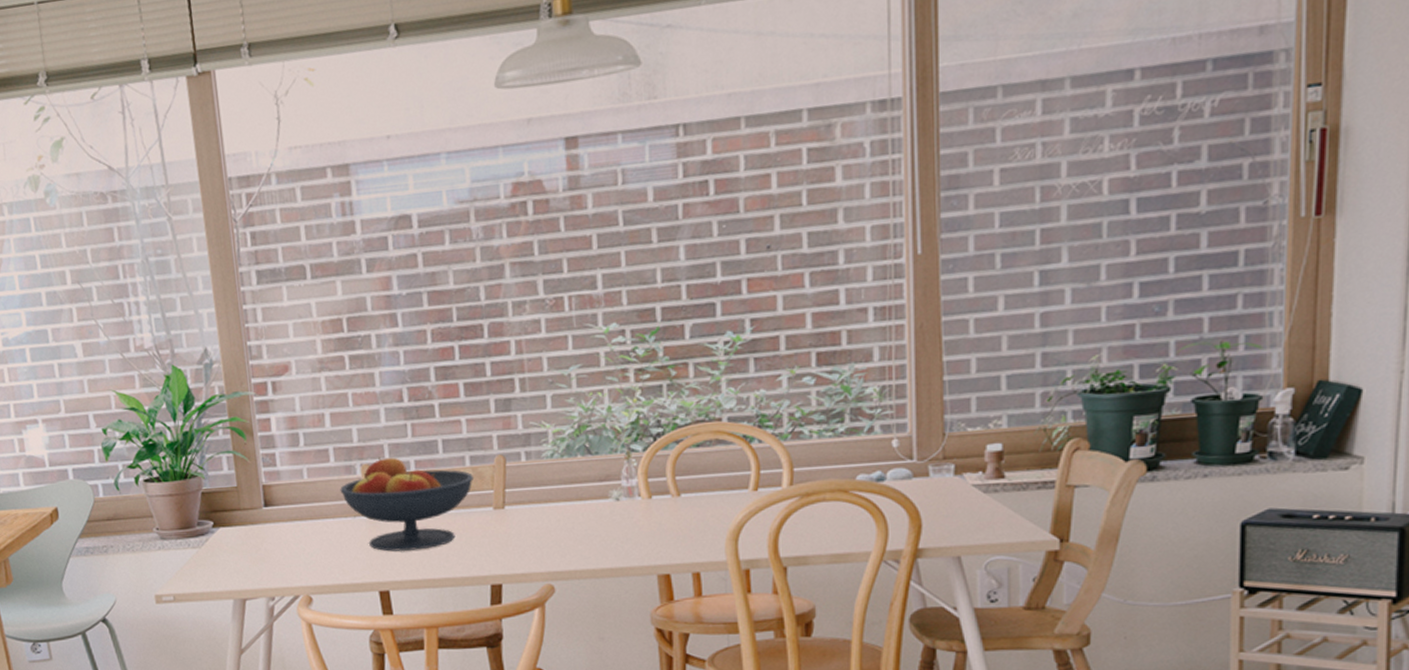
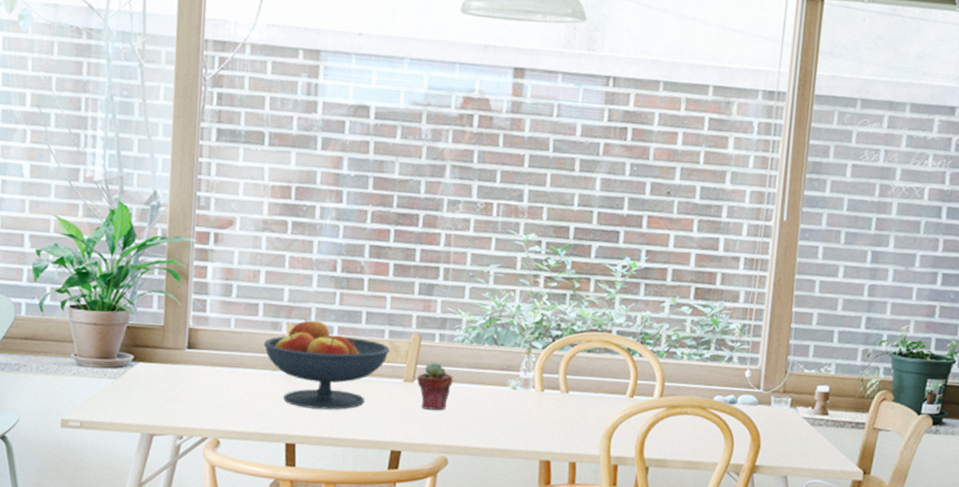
potted succulent: none [508,483,548,536] -> present [417,362,453,410]

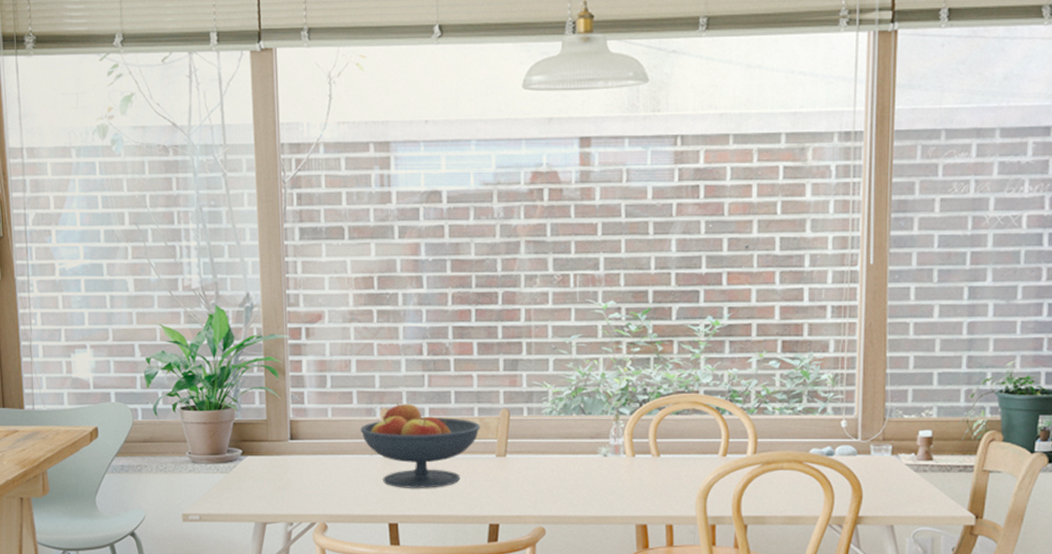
potted succulent: present [417,362,453,410] -> none [510,435,544,482]

